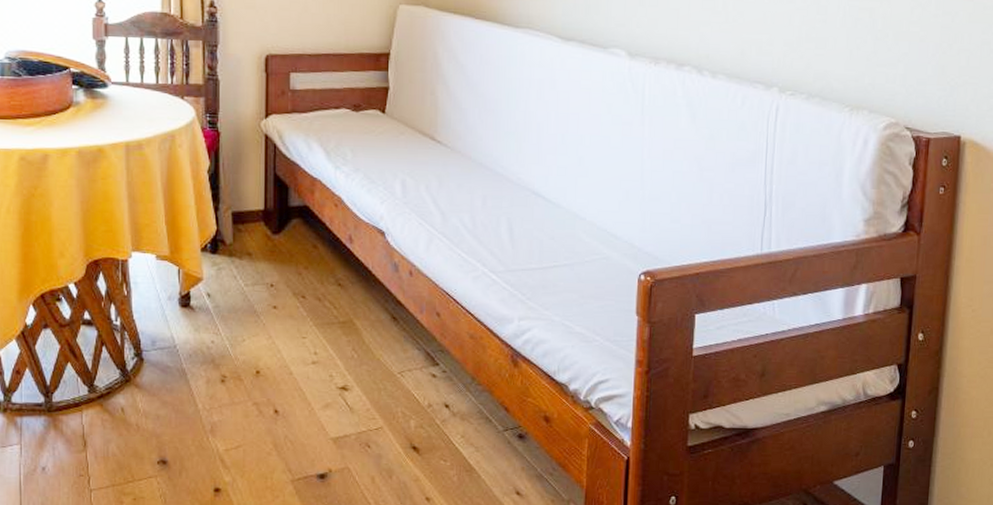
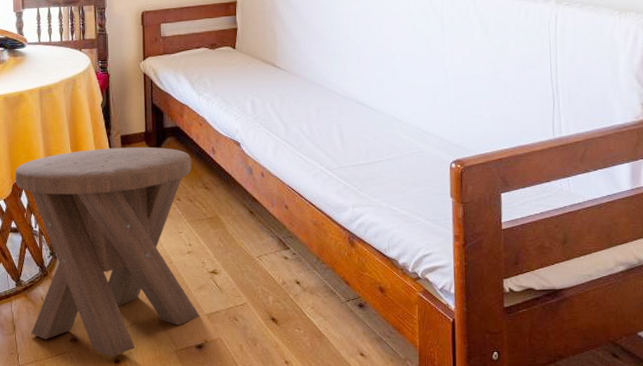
music stool: none [89,226,324,485] -> present [14,147,200,357]

